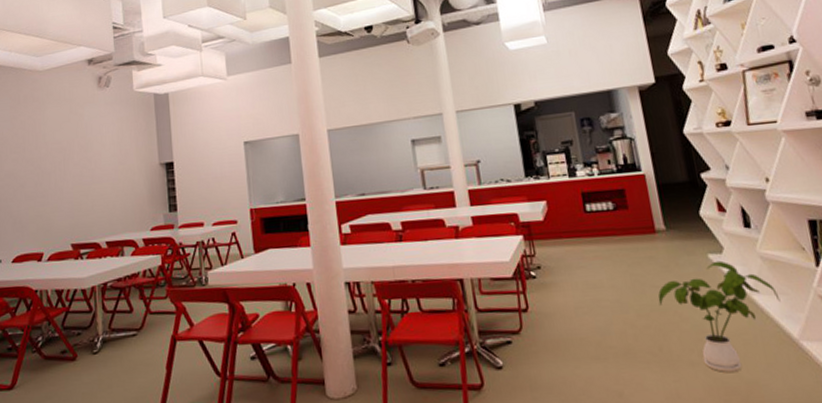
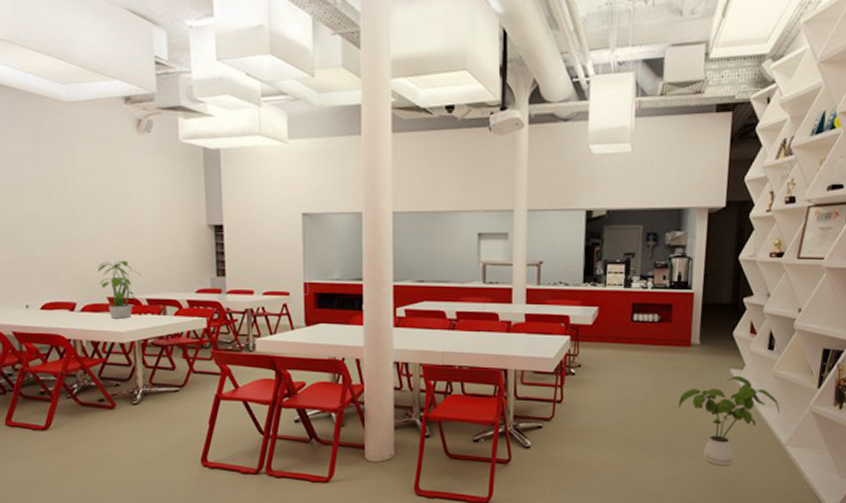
potted plant: none [63,206,102,265] -> present [98,260,142,319]

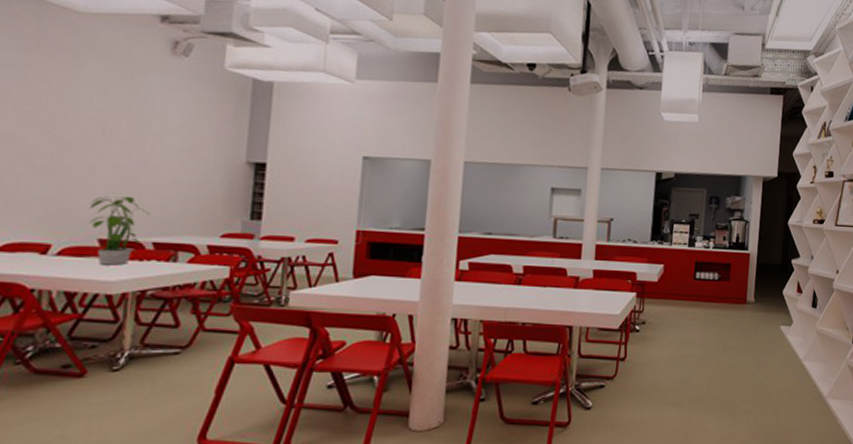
house plant: present [678,375,780,466] -> none [734,332,822,421]

